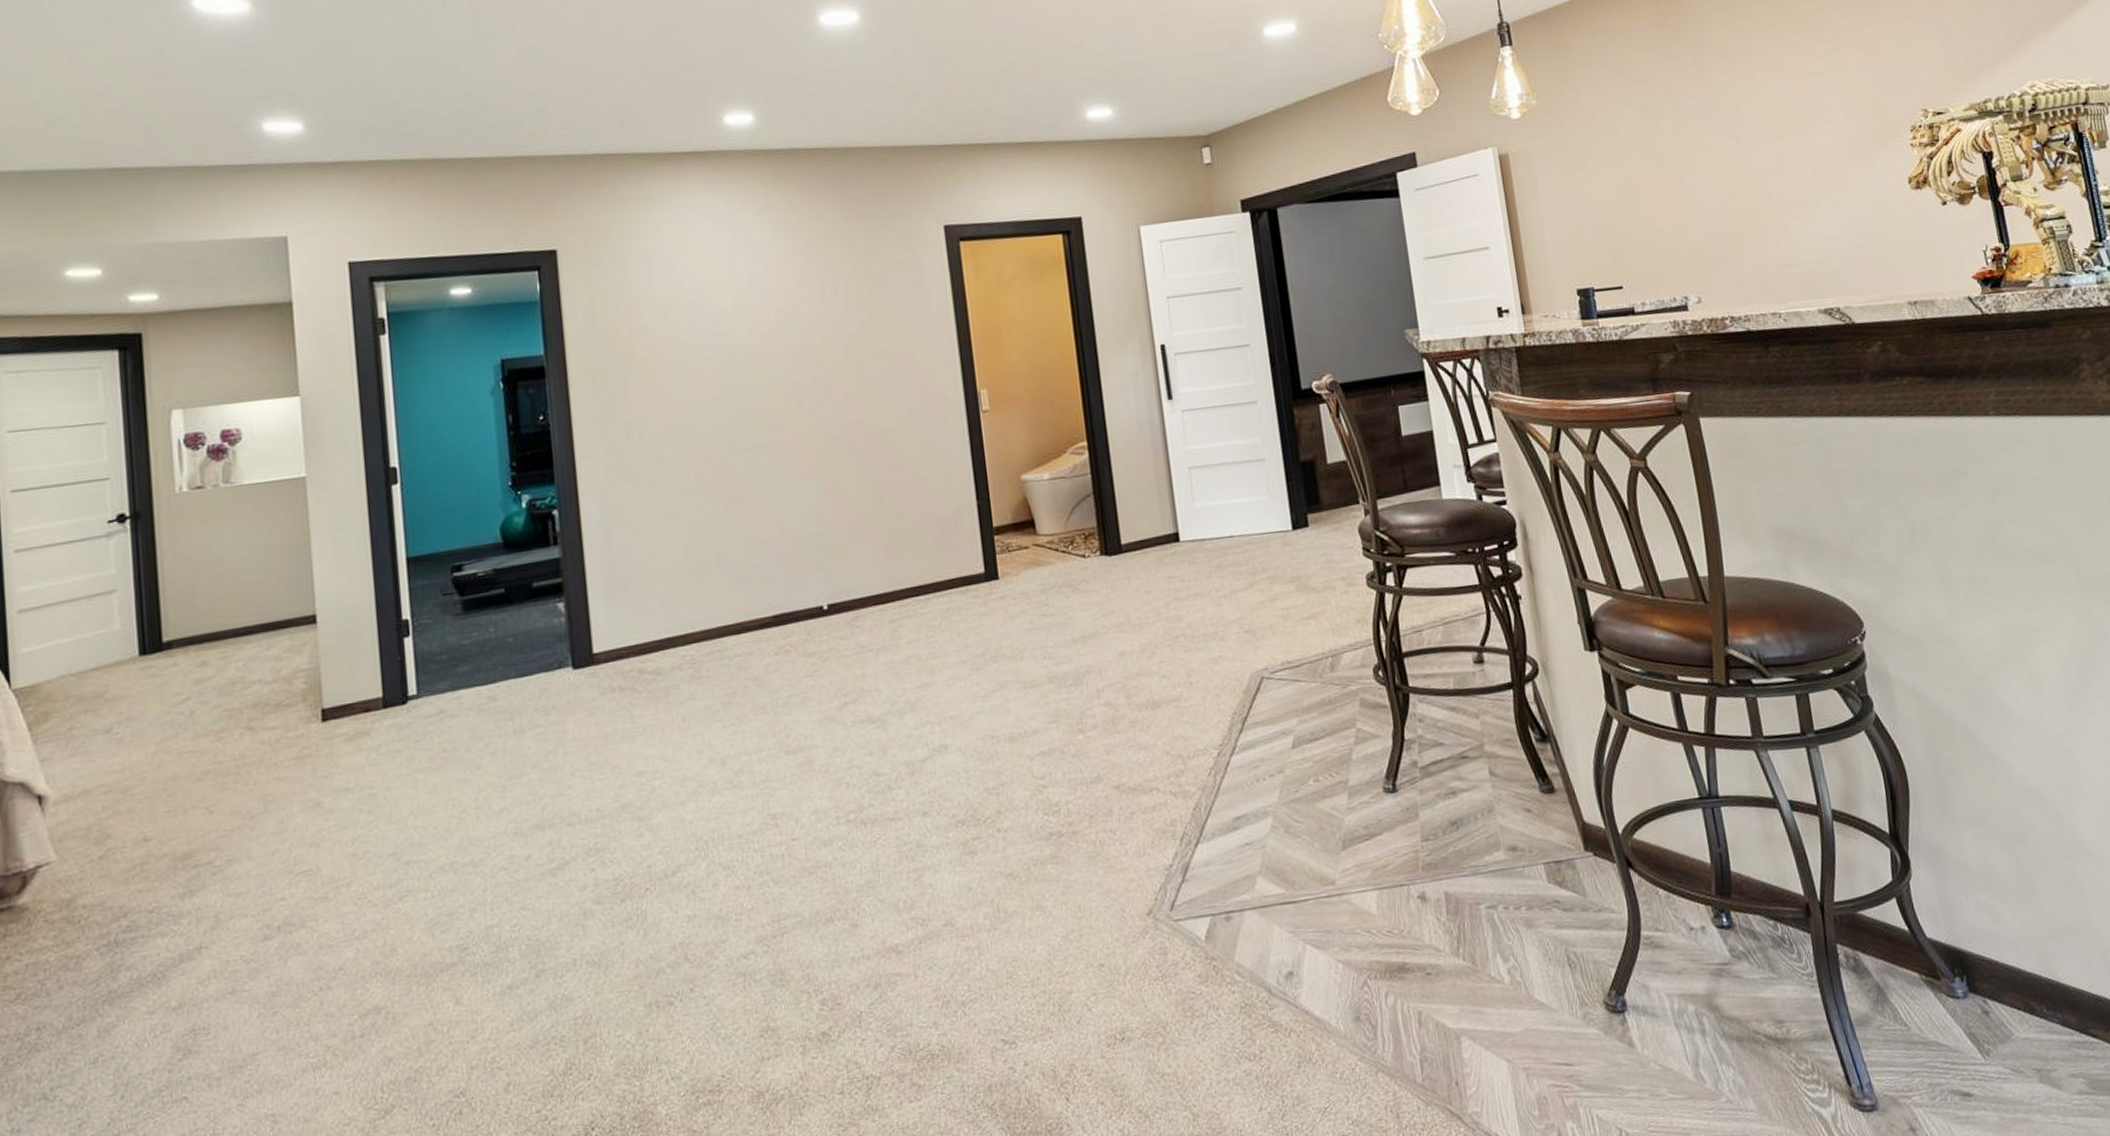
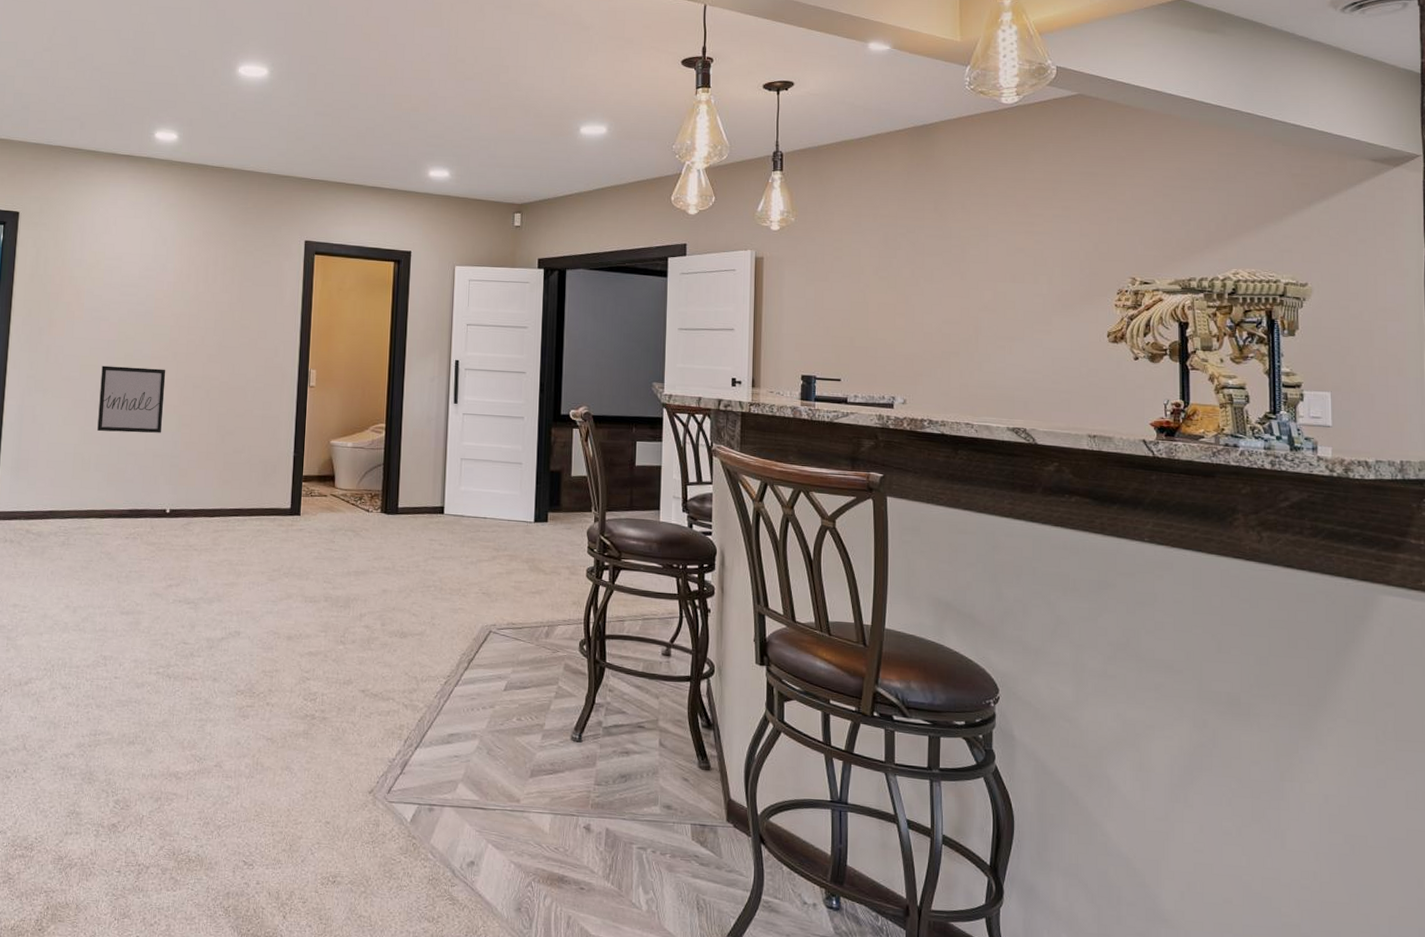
wall art: none [704,423,799,521] -> present [97,365,166,433]

